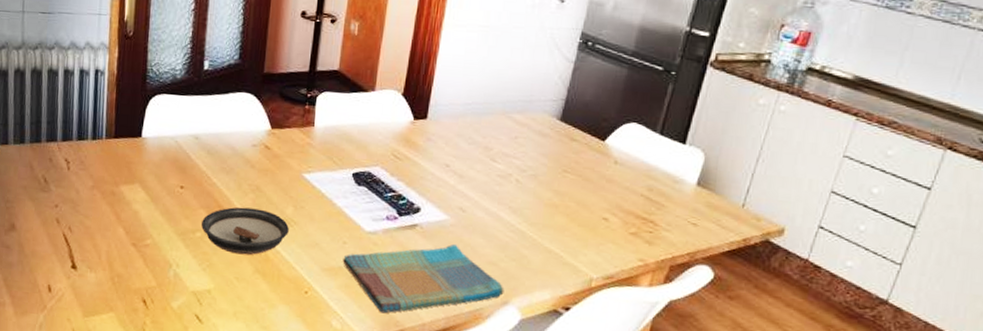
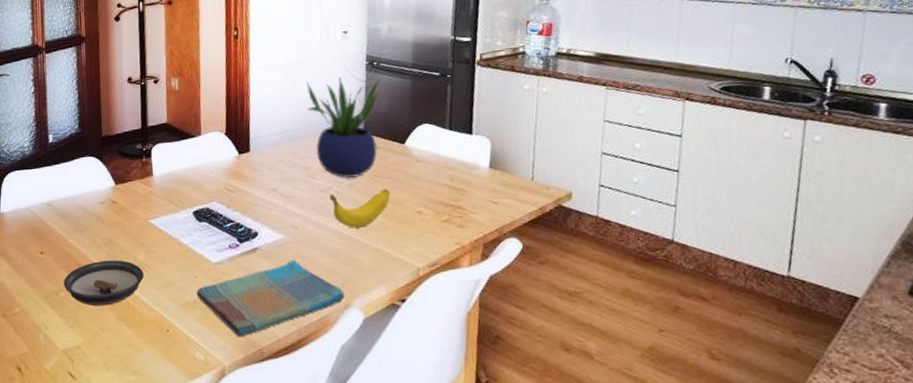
potted plant: none [500,52,592,169] -> present [307,77,380,179]
banana: none [507,182,578,224] -> present [329,189,391,228]

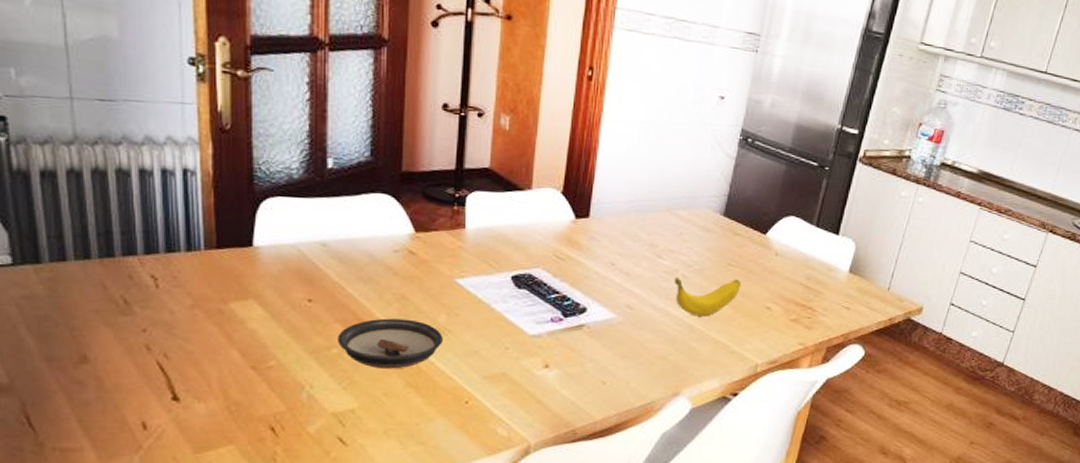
dish towel: present [196,259,345,337] -> none [506,341,675,416]
potted plant: present [307,77,380,179] -> none [664,149,752,264]

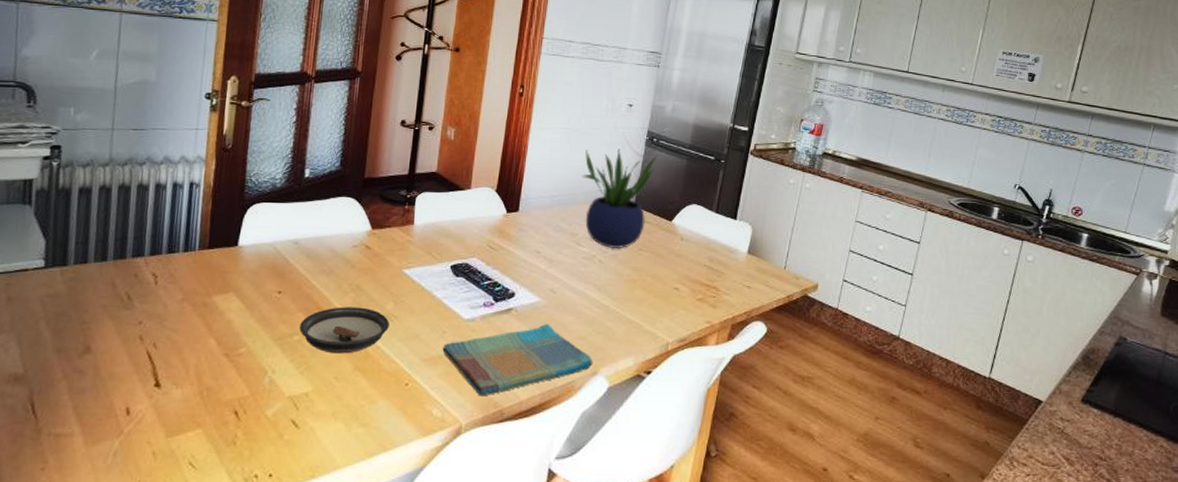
dish towel: none [506,341,675,416] -> present [442,323,593,397]
potted plant: none [664,149,752,264] -> present [582,149,658,250]
banana: present [674,278,742,317] -> none [592,263,652,298]

